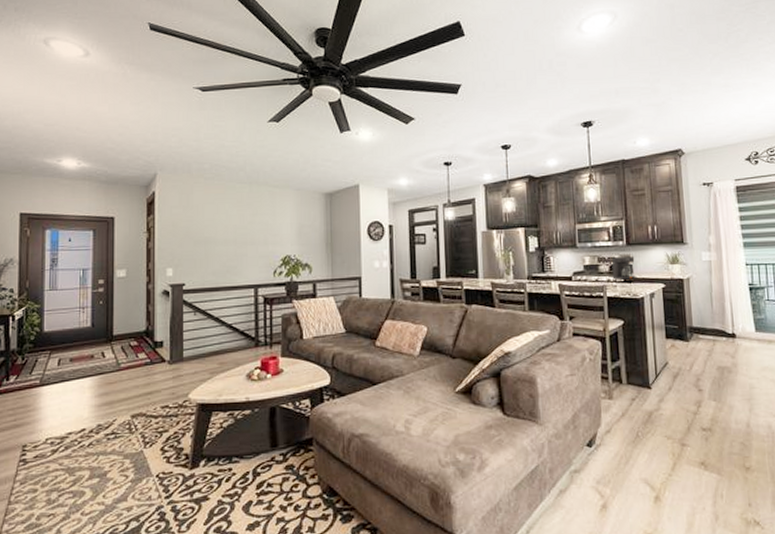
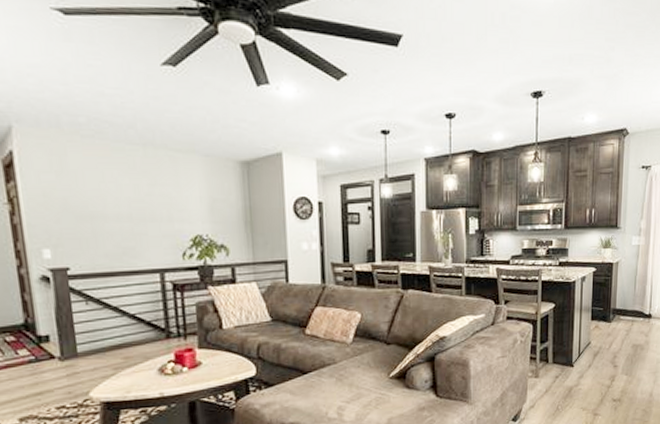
coffee maker: present [611,257,638,280] -> none [548,240,572,264]

